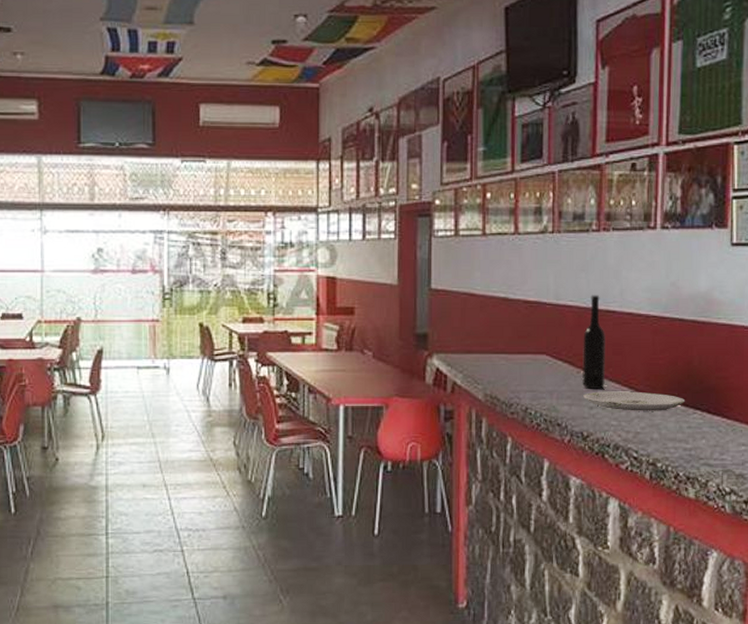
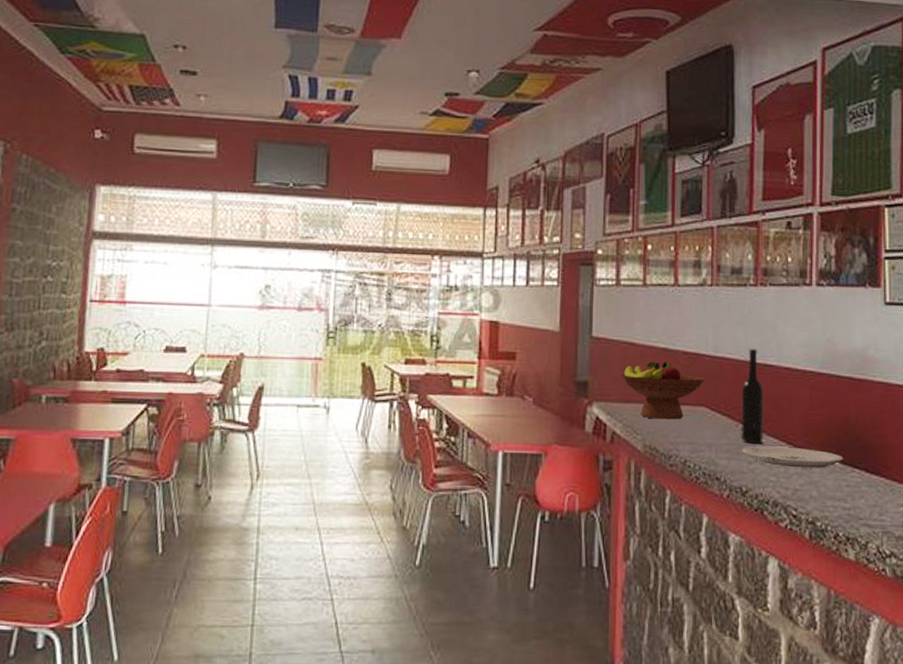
fruit bowl: none [459,311,547,369] -> present [620,361,706,420]

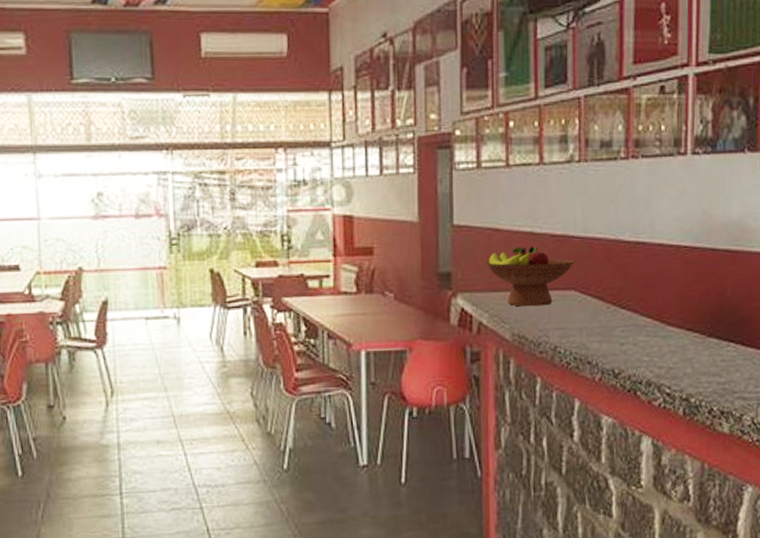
bottle: present [740,348,763,444] -> none [611,226,636,326]
plate: present [742,446,844,468] -> none [614,325,719,346]

